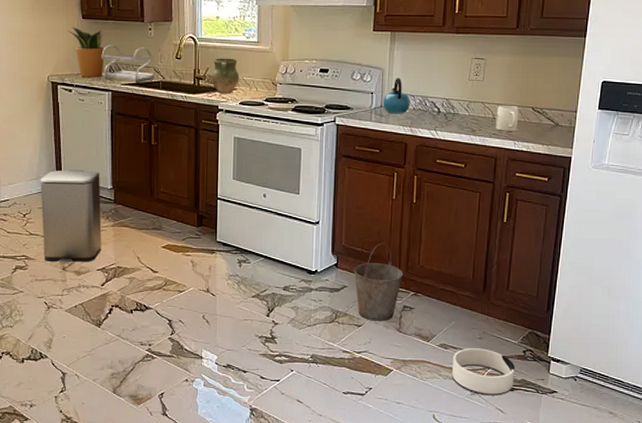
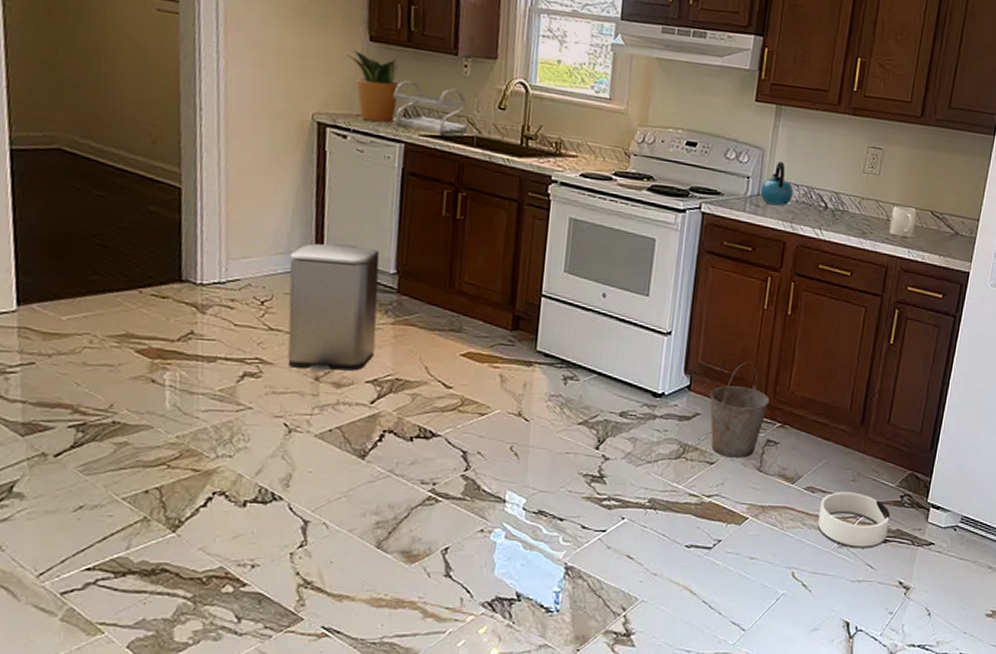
ceramic jug: present [211,58,240,93] -> none [544,114,583,161]

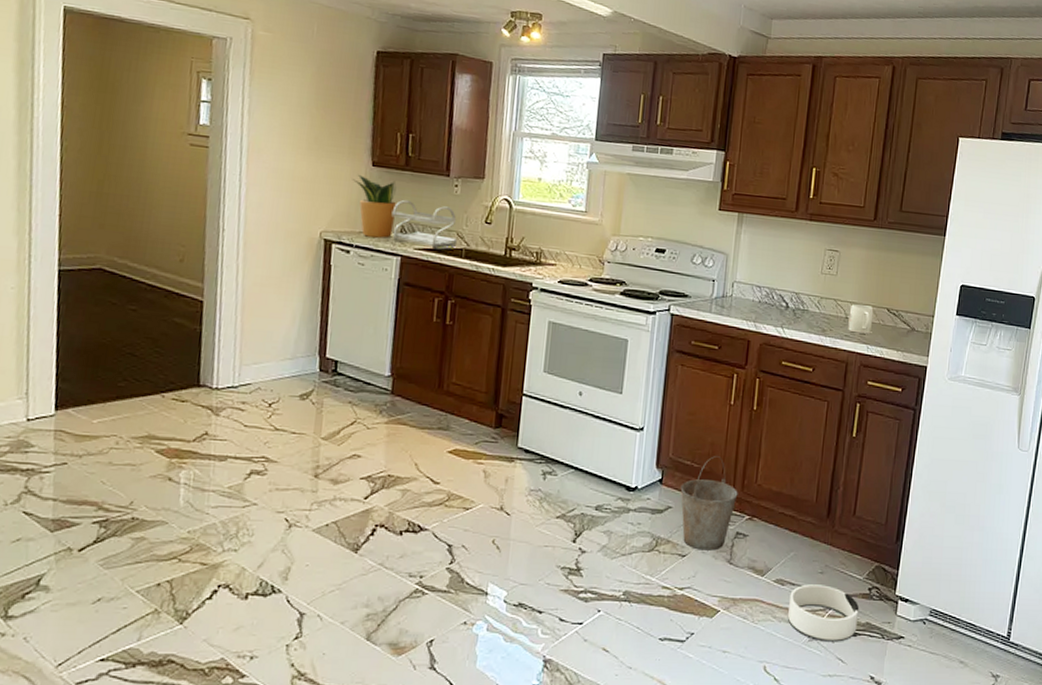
pedal bin: present [287,243,380,371] -> none [290,349,377,468]
kettle: present [760,161,794,206] -> none [724,265,756,307]

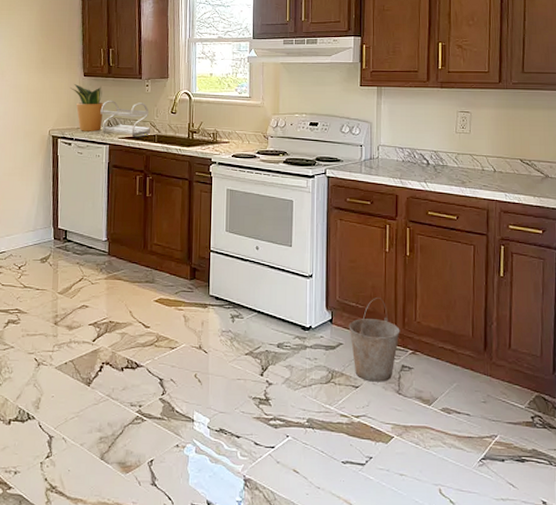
pet bowl: present [787,584,860,642] -> none [456,413,525,468]
mug: present [848,303,874,334] -> none [485,157,508,183]

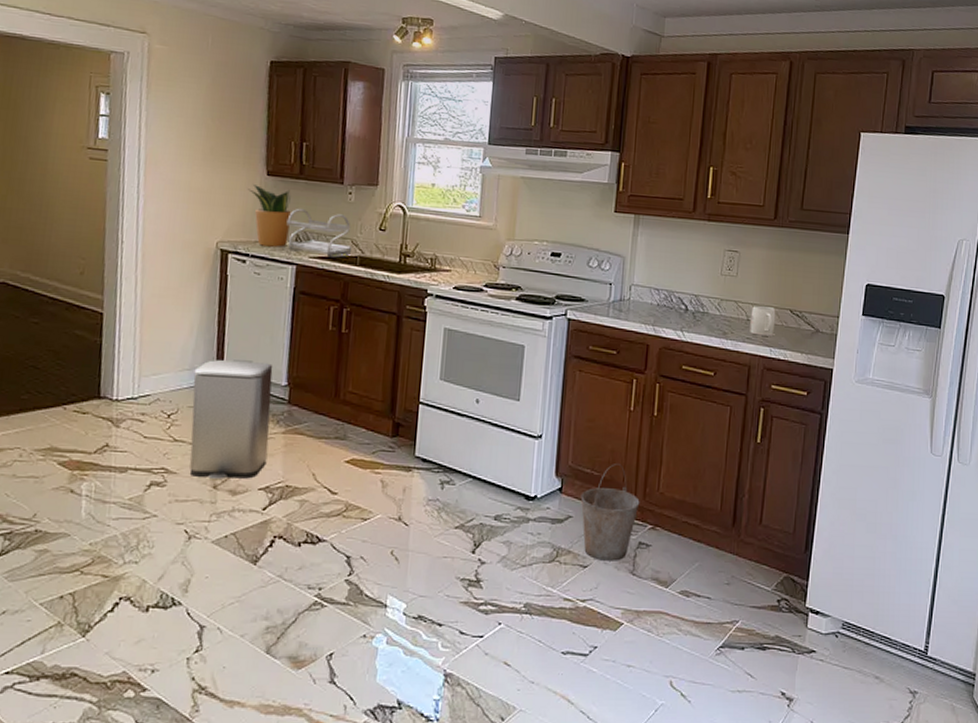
pedal bin: none [36,222,96,317] -> present [189,360,273,479]
mug: none [485,157,508,183] -> present [750,305,776,336]

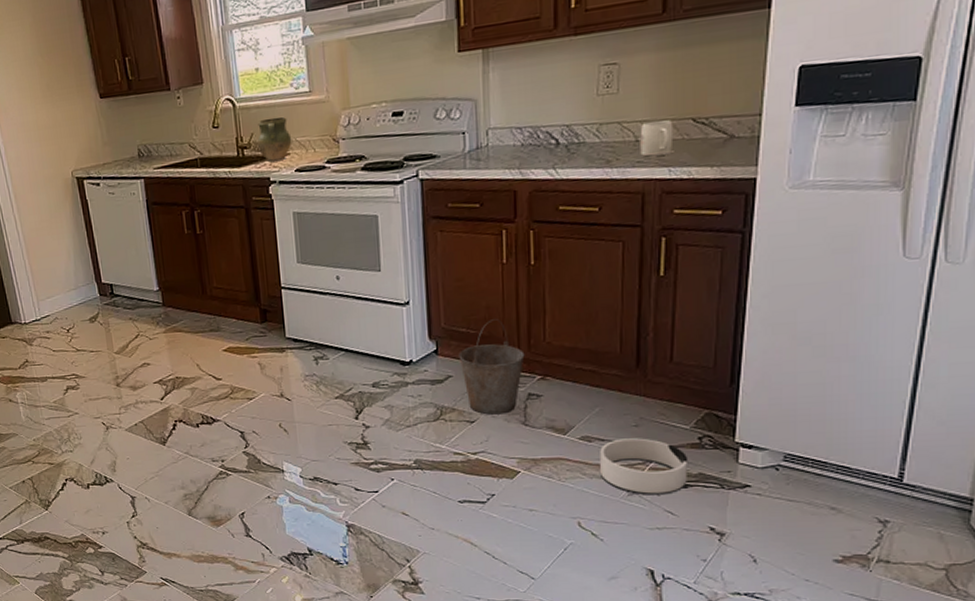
pedal bin: present [189,360,273,479] -> none [79,273,156,379]
potted plant: present [247,185,292,247] -> none [86,107,132,167]
dish rack: present [286,208,353,258] -> none [126,120,191,166]
ceramic jug: none [420,232,456,275] -> present [257,116,292,162]
pet bowl: none [693,596,768,656] -> present [599,438,689,495]

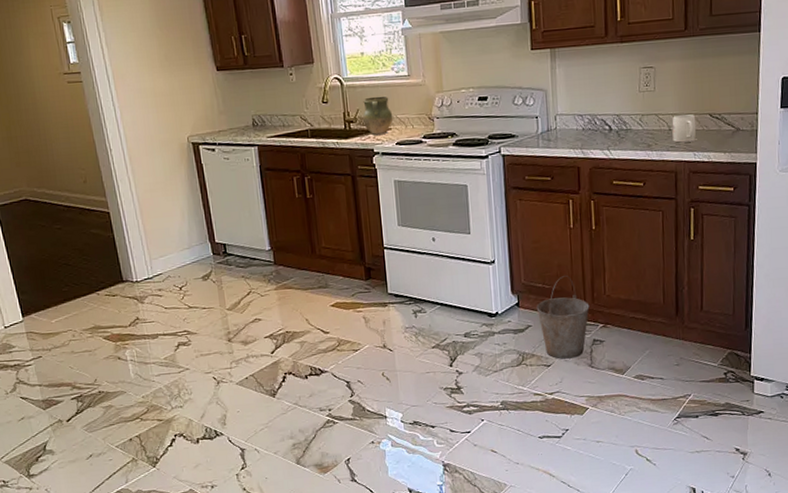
pet bowl: present [599,438,689,495] -> none [650,375,718,424]

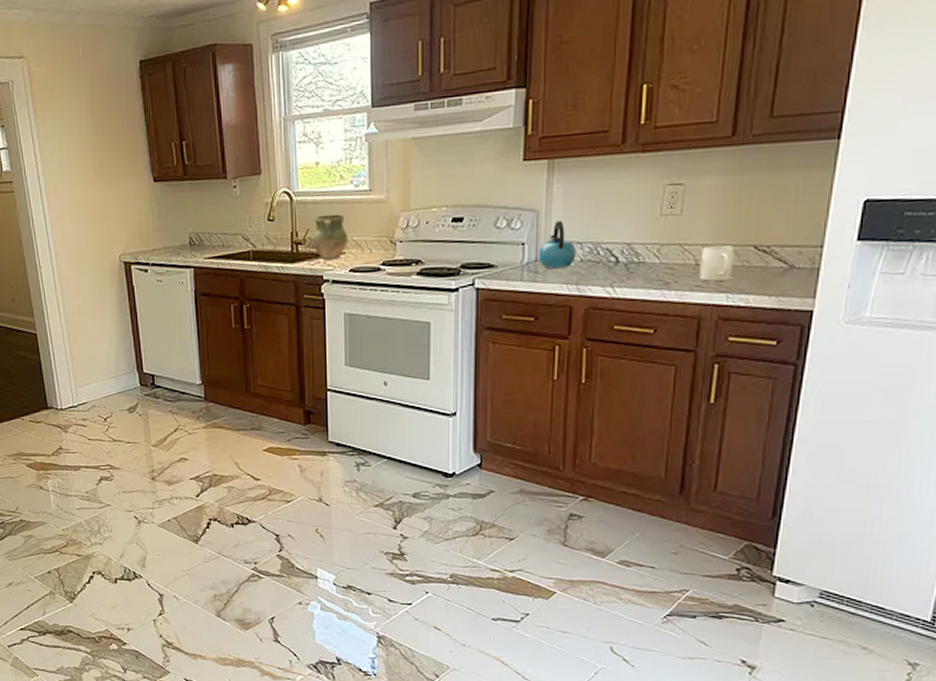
bucket: present [536,276,590,359] -> none [502,436,569,533]
kettle: none [549,98,579,137] -> present [537,220,576,269]

